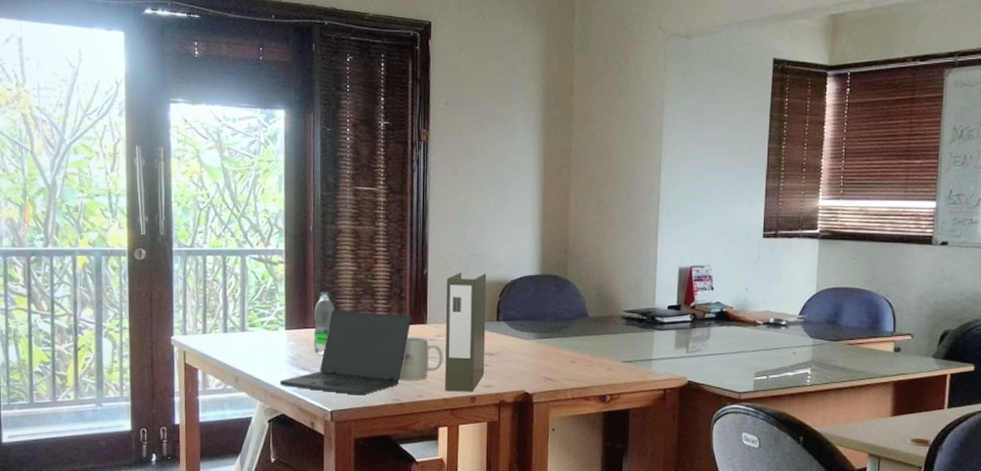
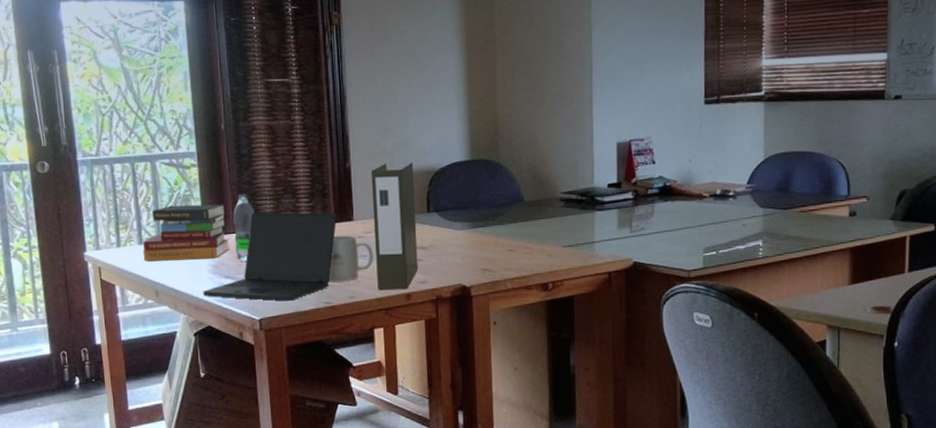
books: none [226,298,309,351] -> present [143,204,230,262]

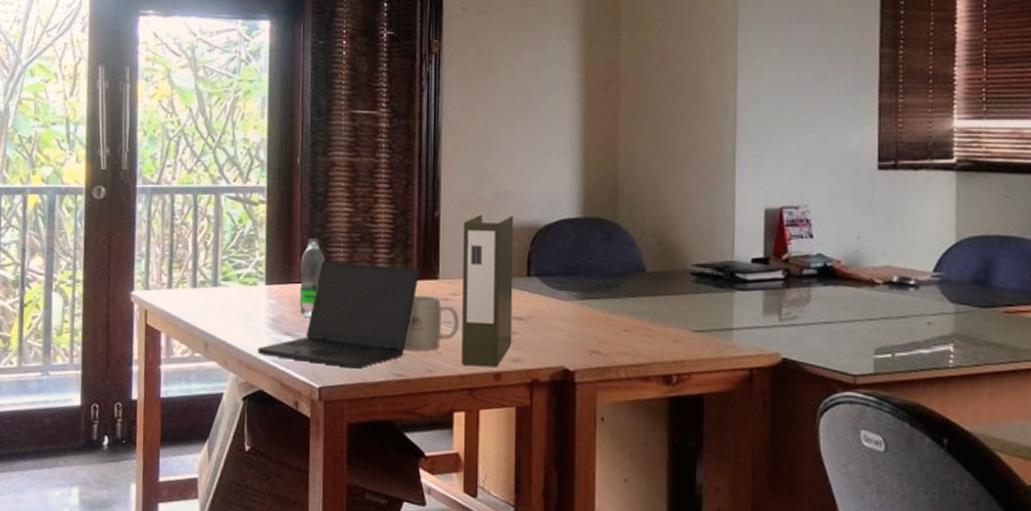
books: present [143,204,230,262] -> none [195,245,294,311]

